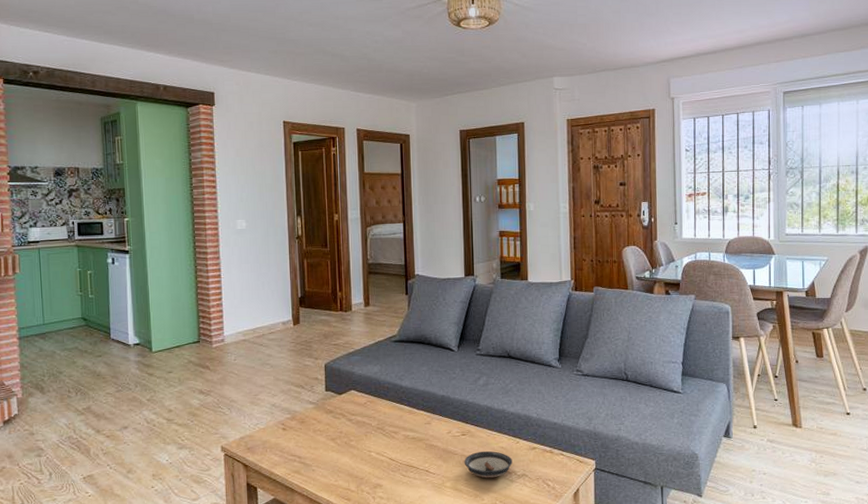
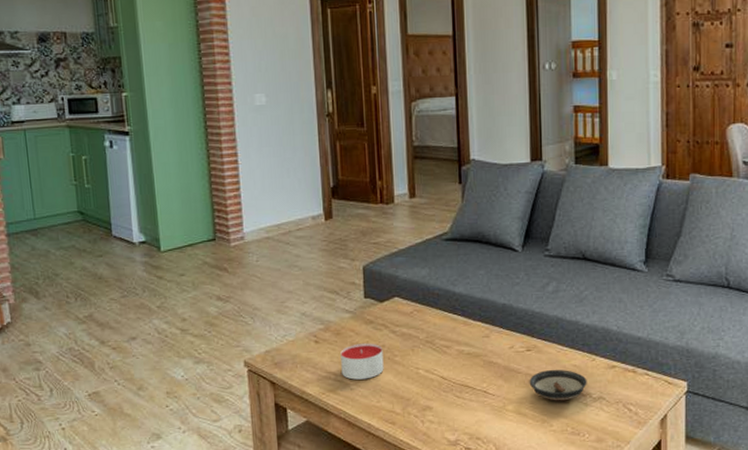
candle: none [304,430,341,462] -> present [340,343,384,380]

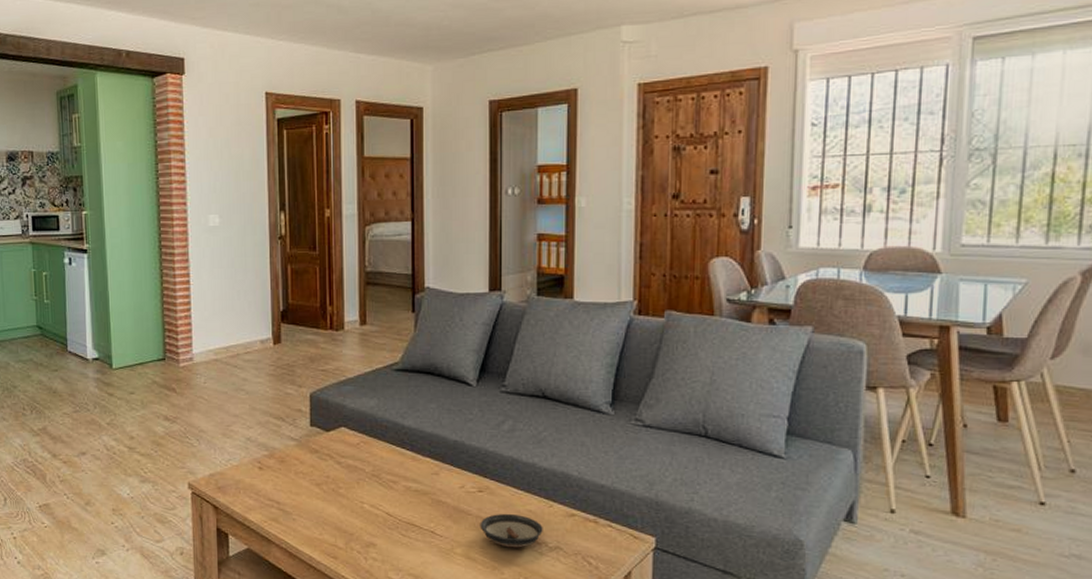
candle: present [340,343,384,380] -> none [284,472,328,510]

